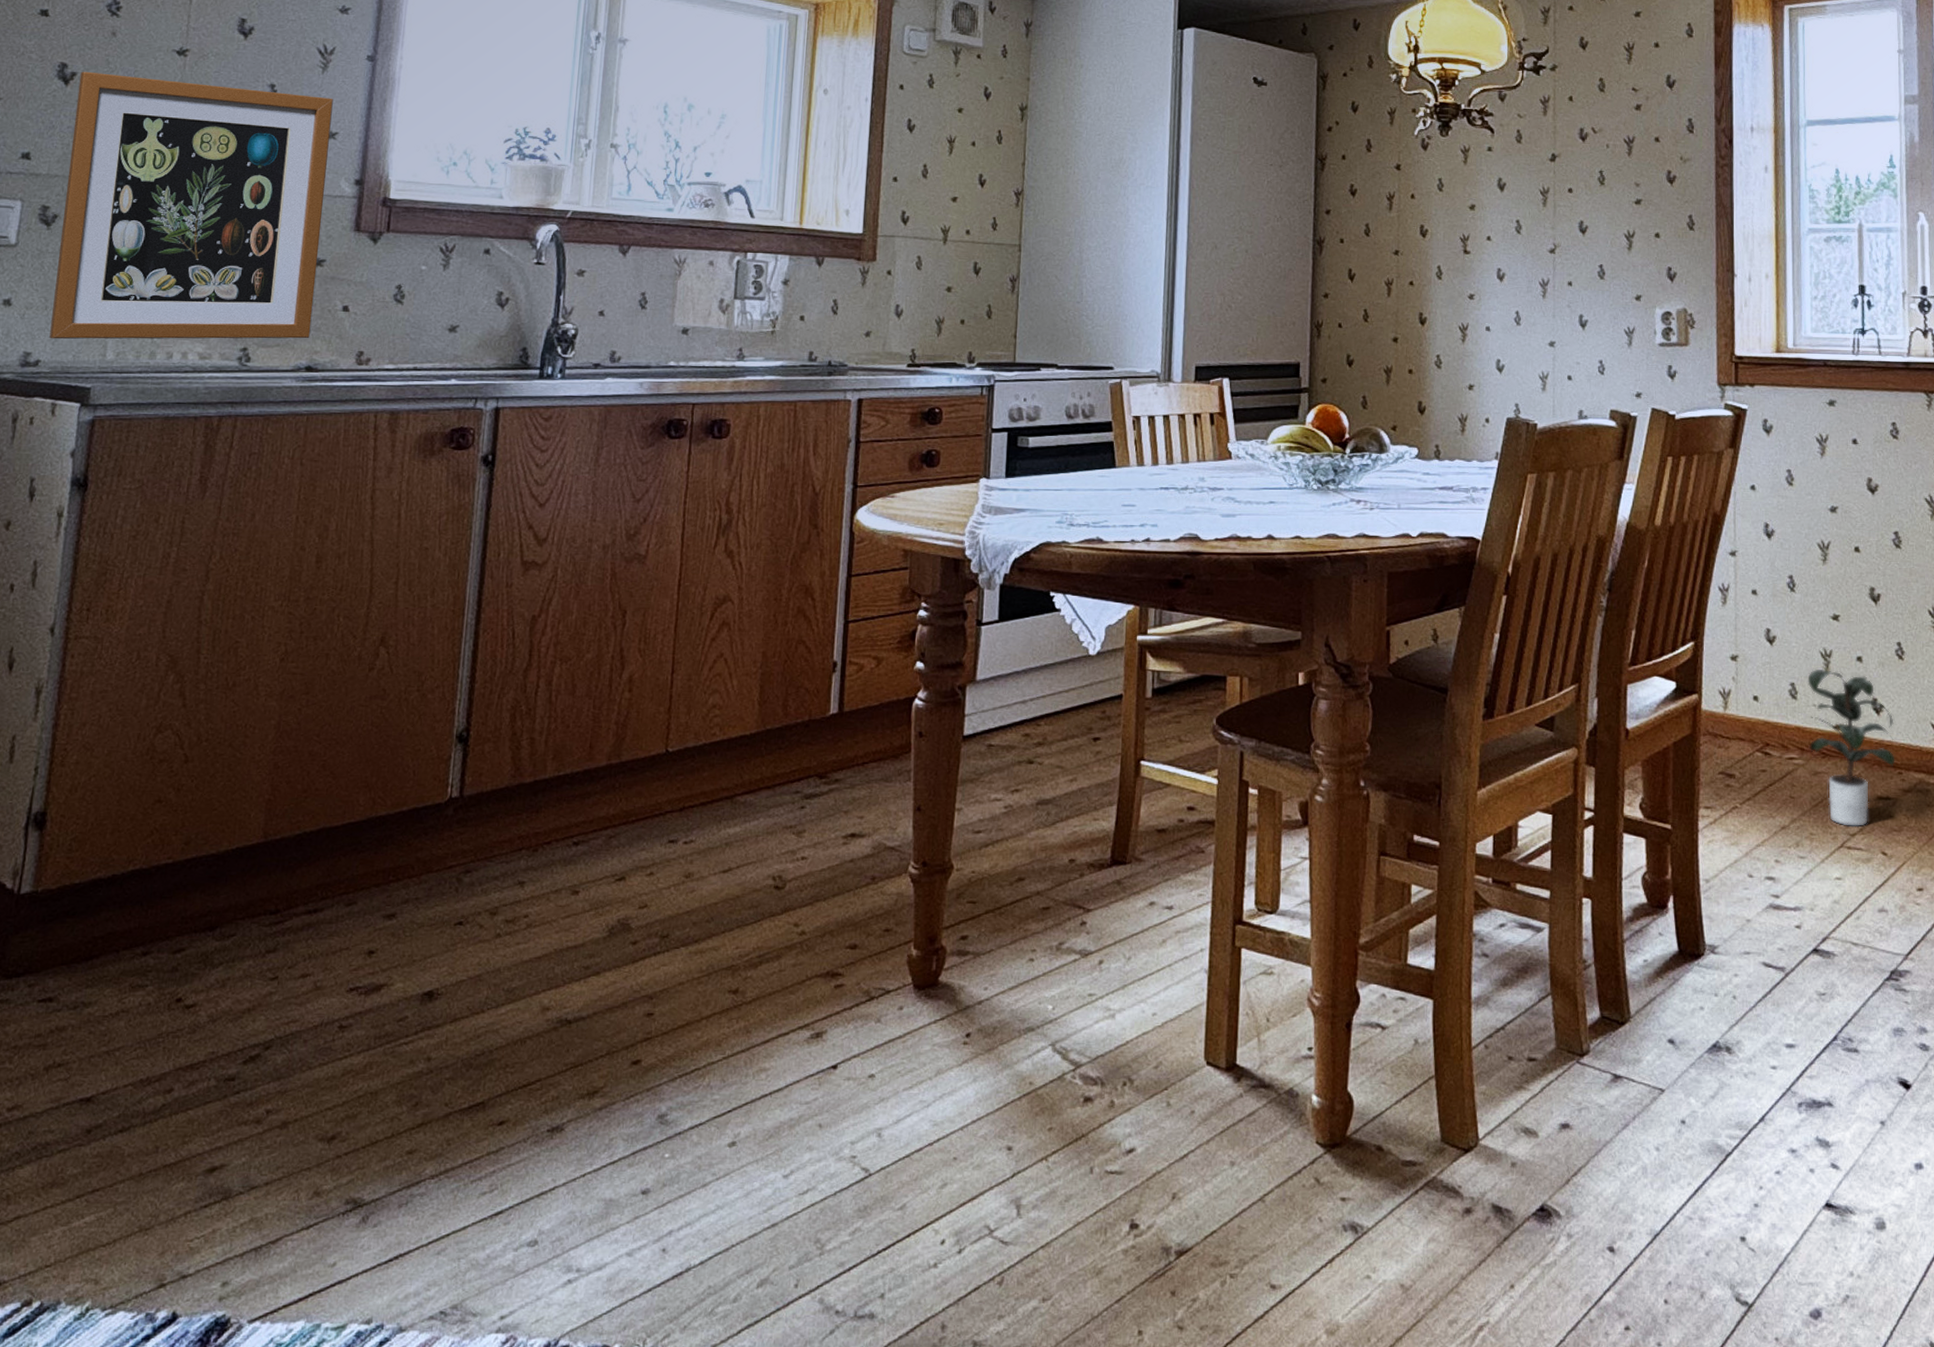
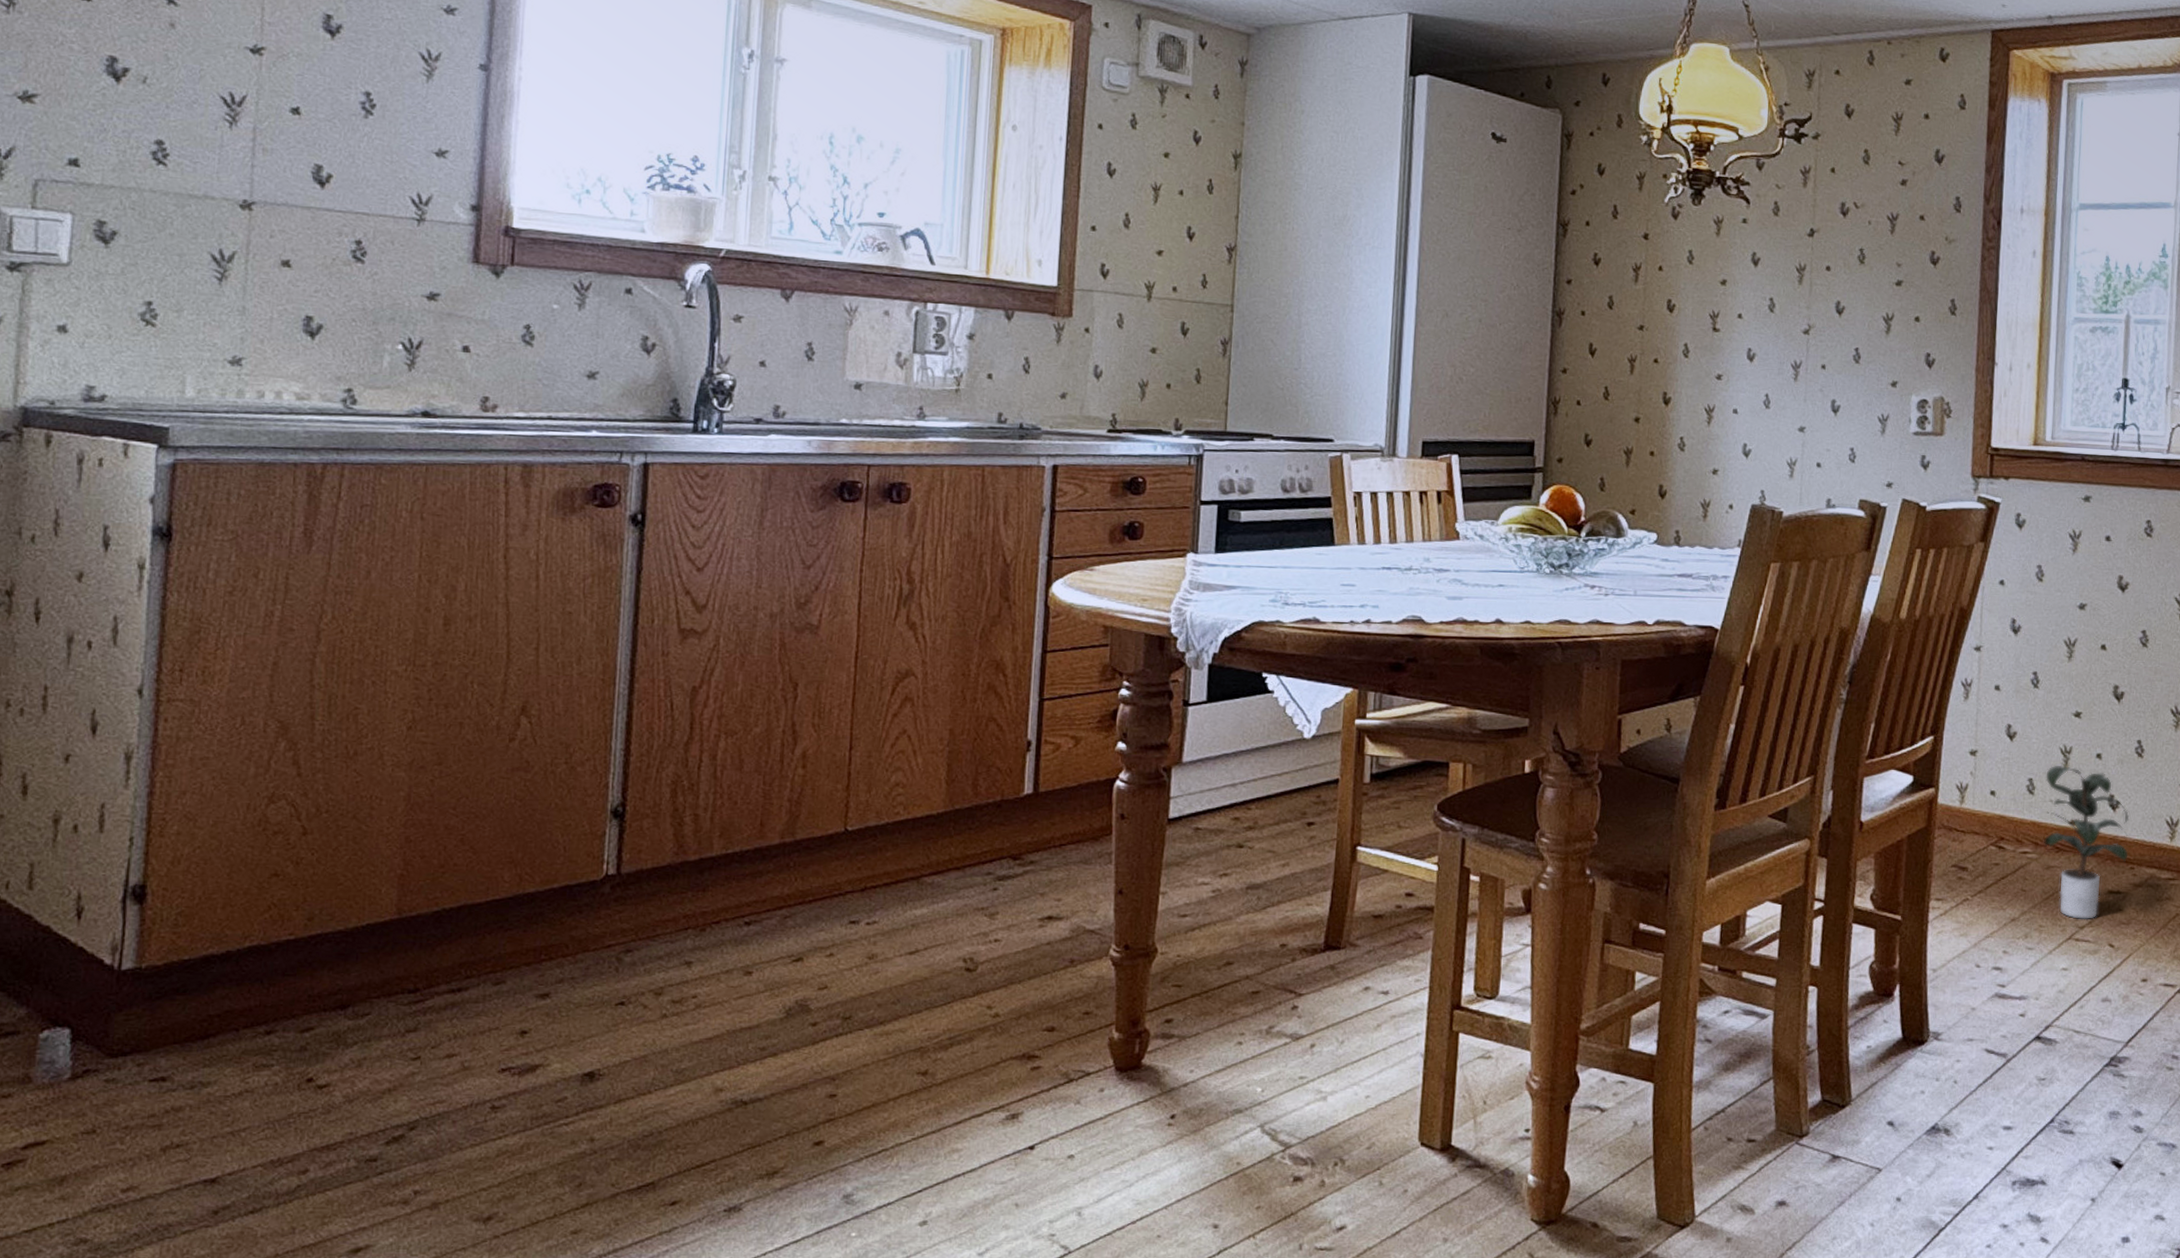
wall art: present [49,71,333,339] -> none [116,67,441,381]

